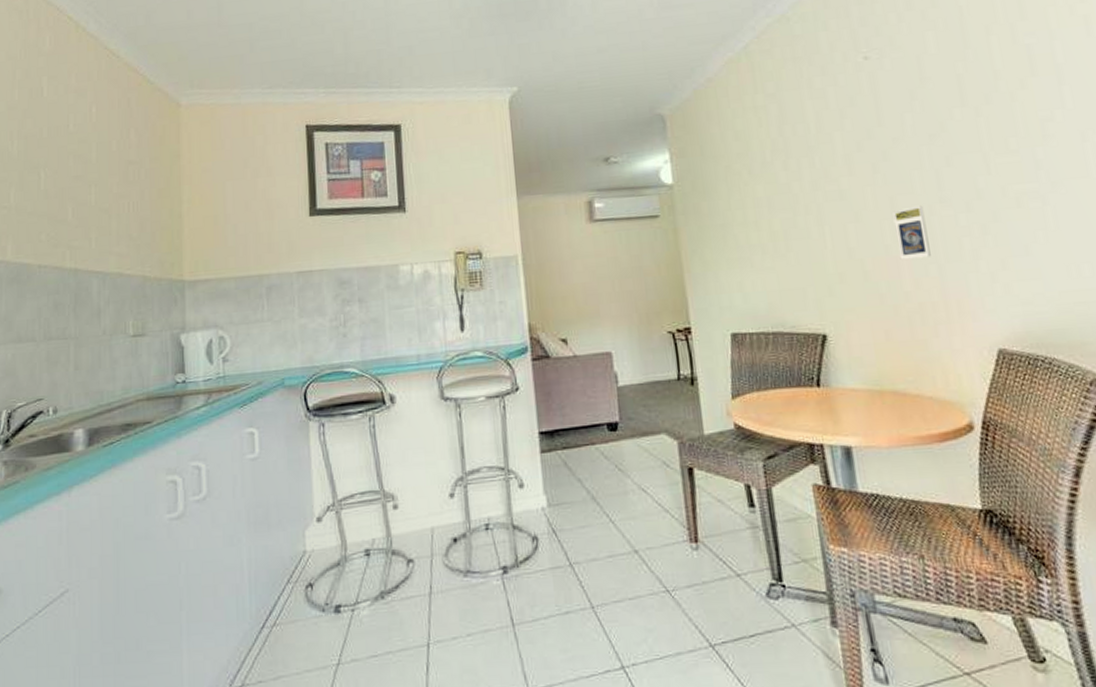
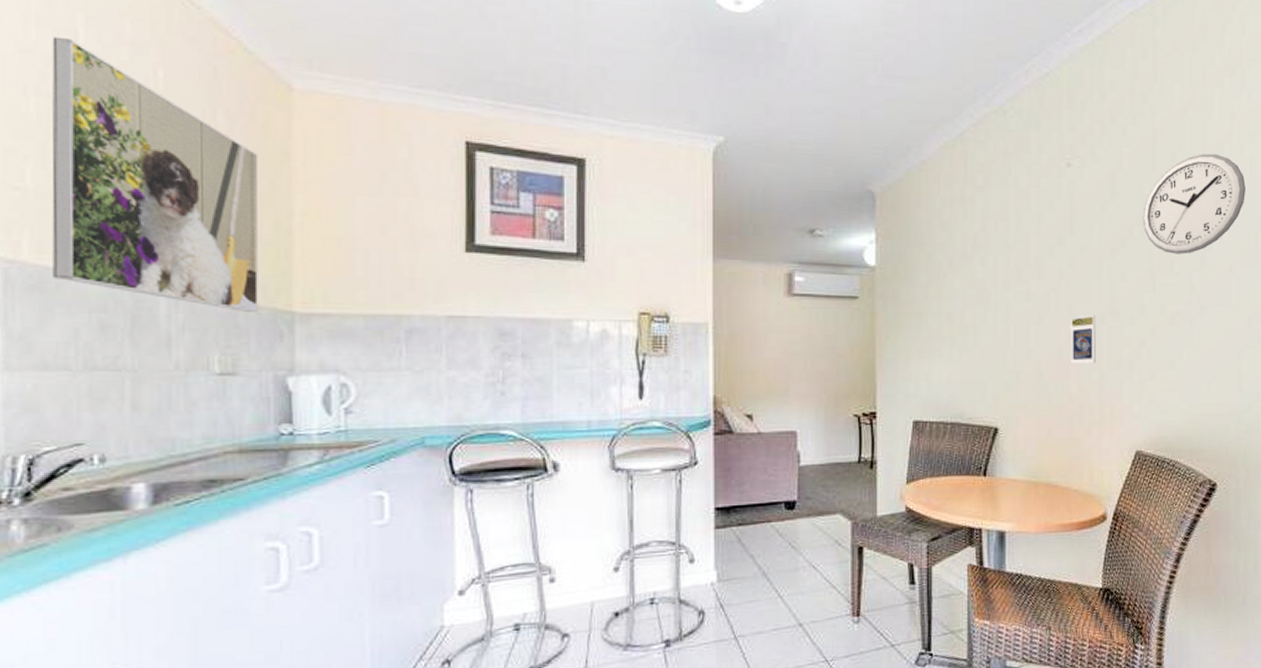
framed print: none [26,94,159,284] -> present [51,36,259,313]
wall clock: none [961,19,1086,131] -> present [1142,153,1246,254]

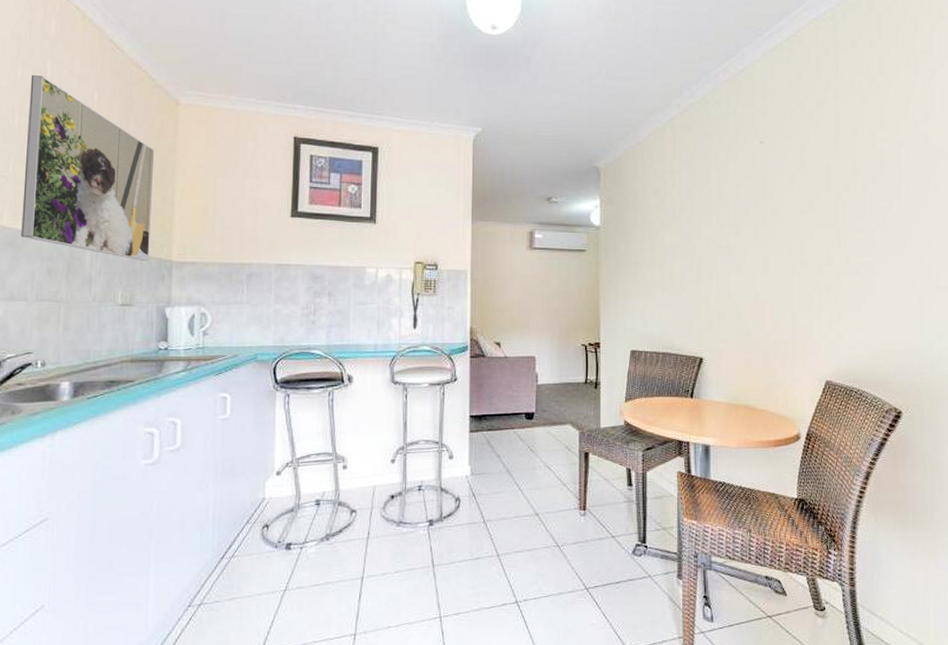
trading card display case: present [1070,315,1096,364] -> none [765,265,788,306]
wall clock: present [1142,153,1246,254] -> none [828,130,922,214]

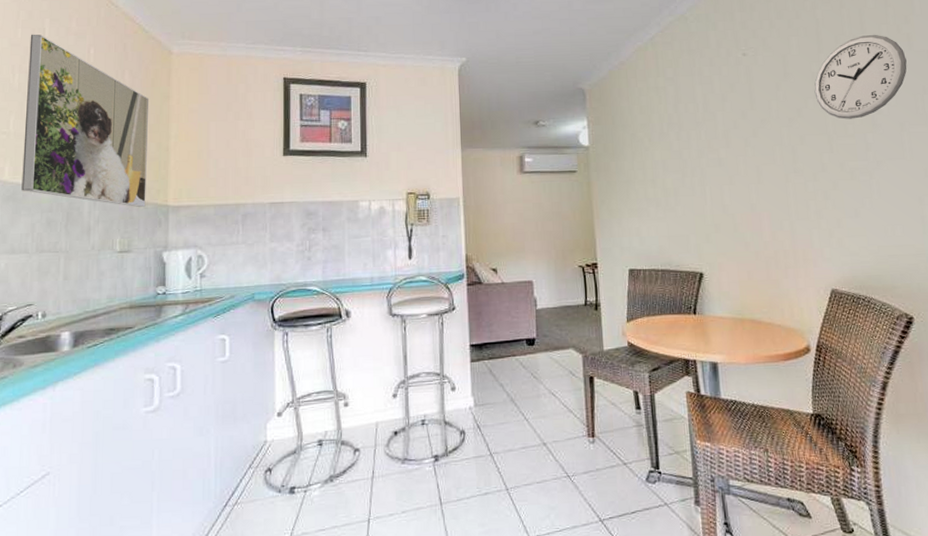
wall clock: none [828,130,922,214] -> present [814,34,907,119]

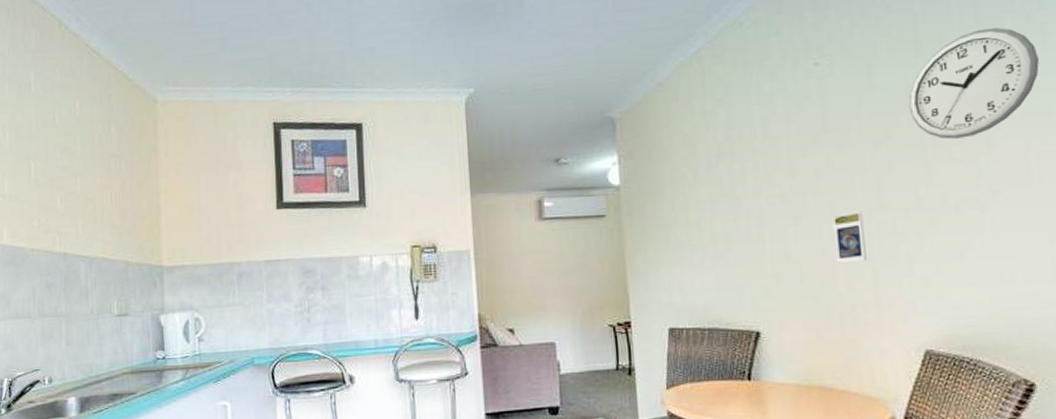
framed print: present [21,34,150,208] -> none [17,89,140,269]
trading card display case: none [758,174,785,216] -> present [832,211,867,263]

